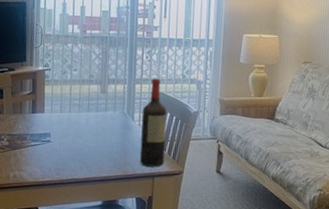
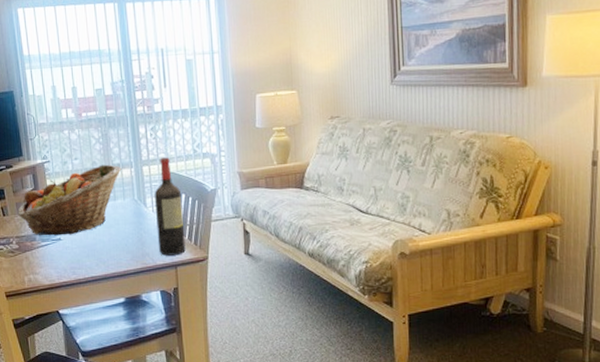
fruit basket: none [13,78,116,139] -> present [18,164,122,236]

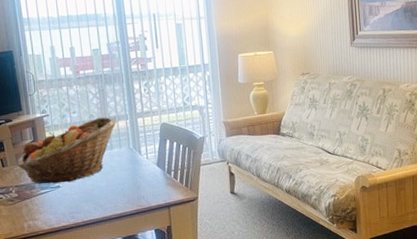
wine bottle: present [154,157,186,256] -> none [148,110,178,198]

